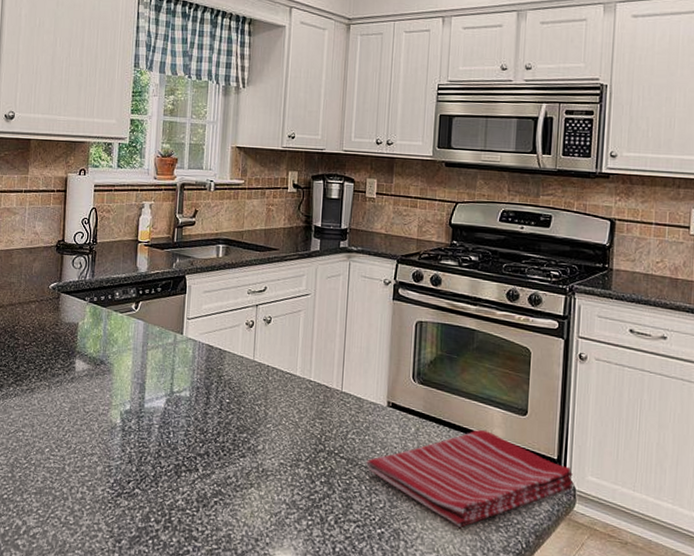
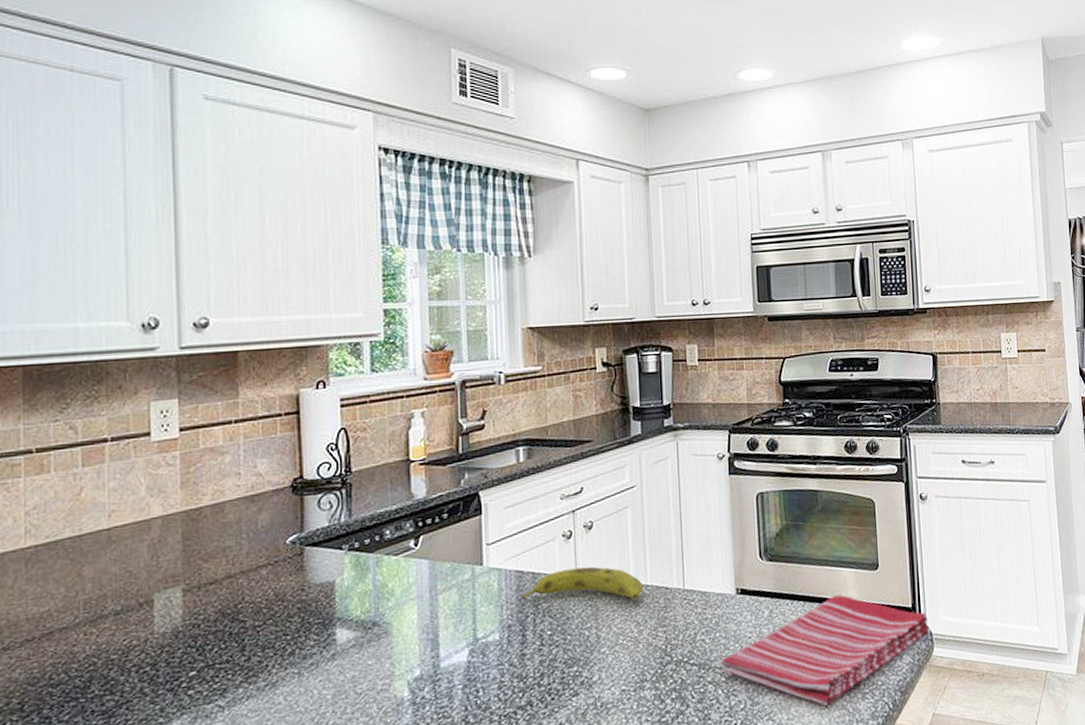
fruit: none [208,352,308,390] -> present [520,566,644,599]

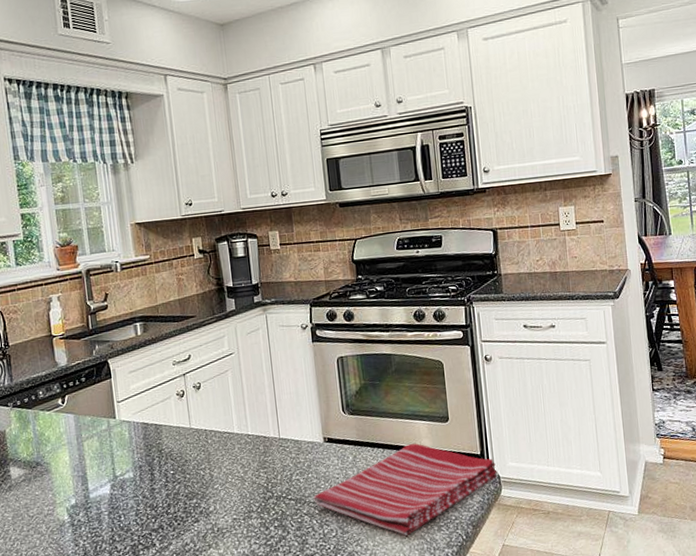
fruit: present [520,566,644,599] -> none [147,419,246,446]

